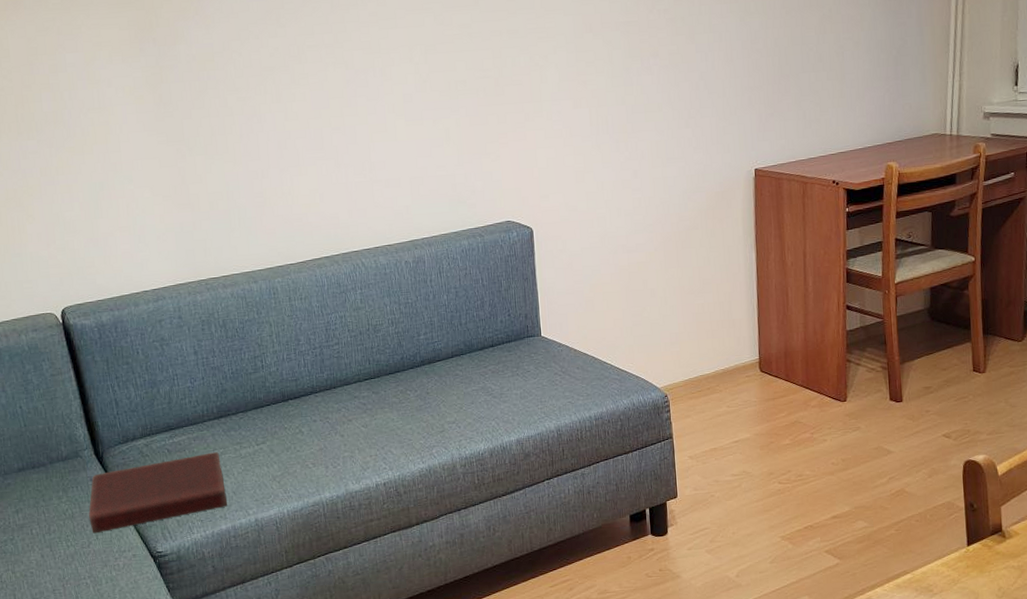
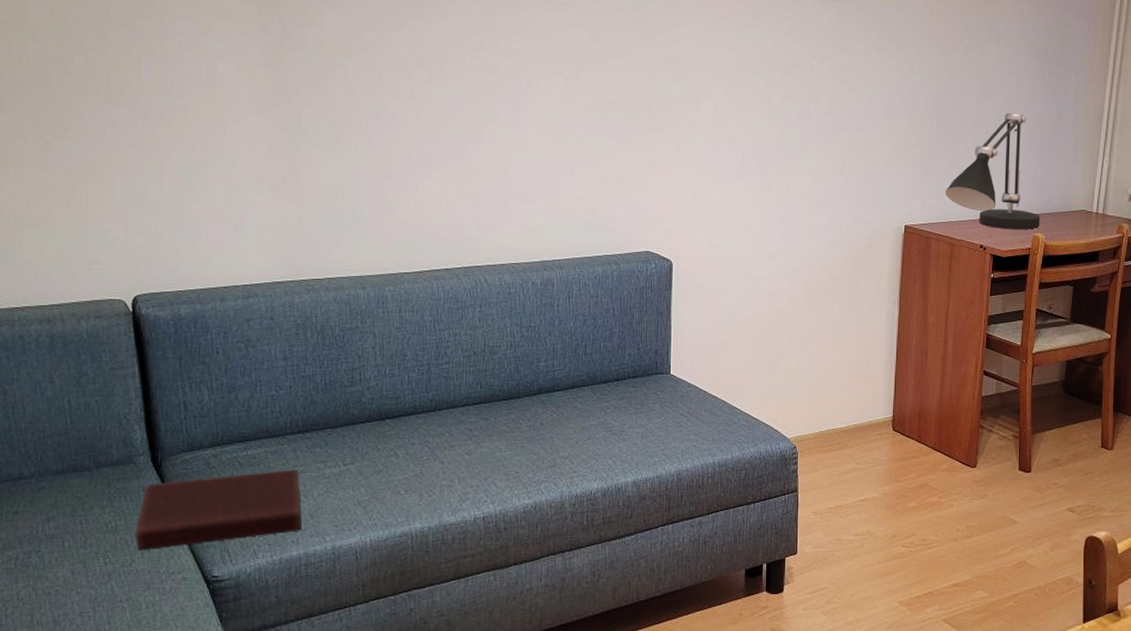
desk lamp: none [792,42,893,162] -> present [945,112,1040,230]

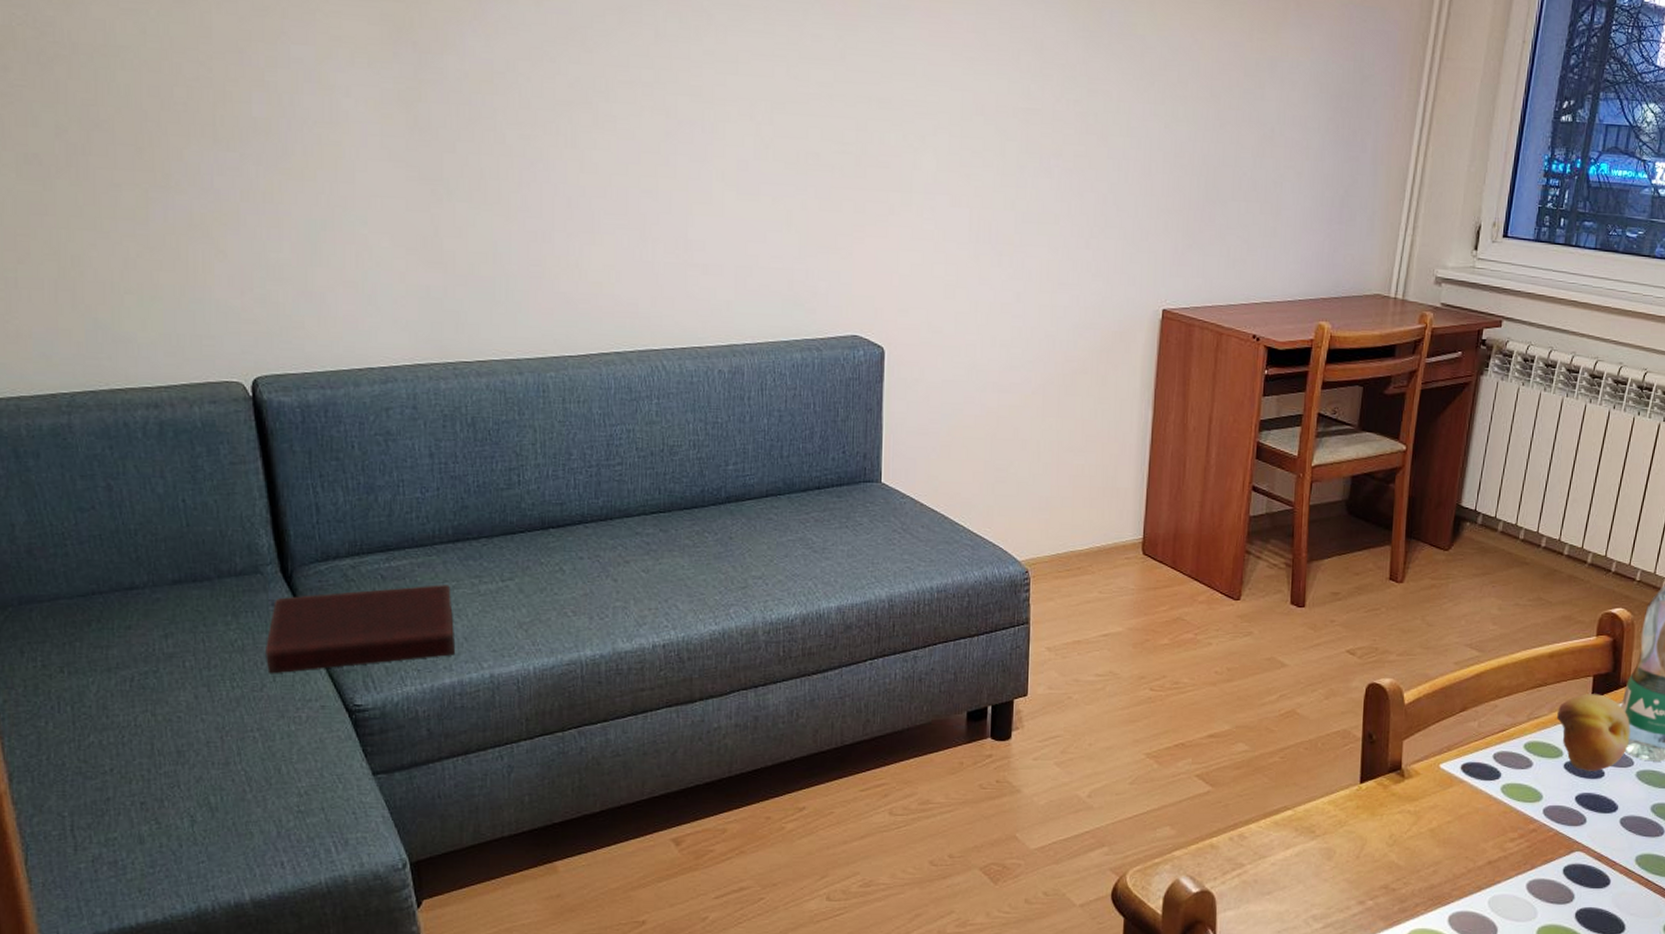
desk lamp: present [945,112,1040,230] -> none [1212,172,1327,317]

